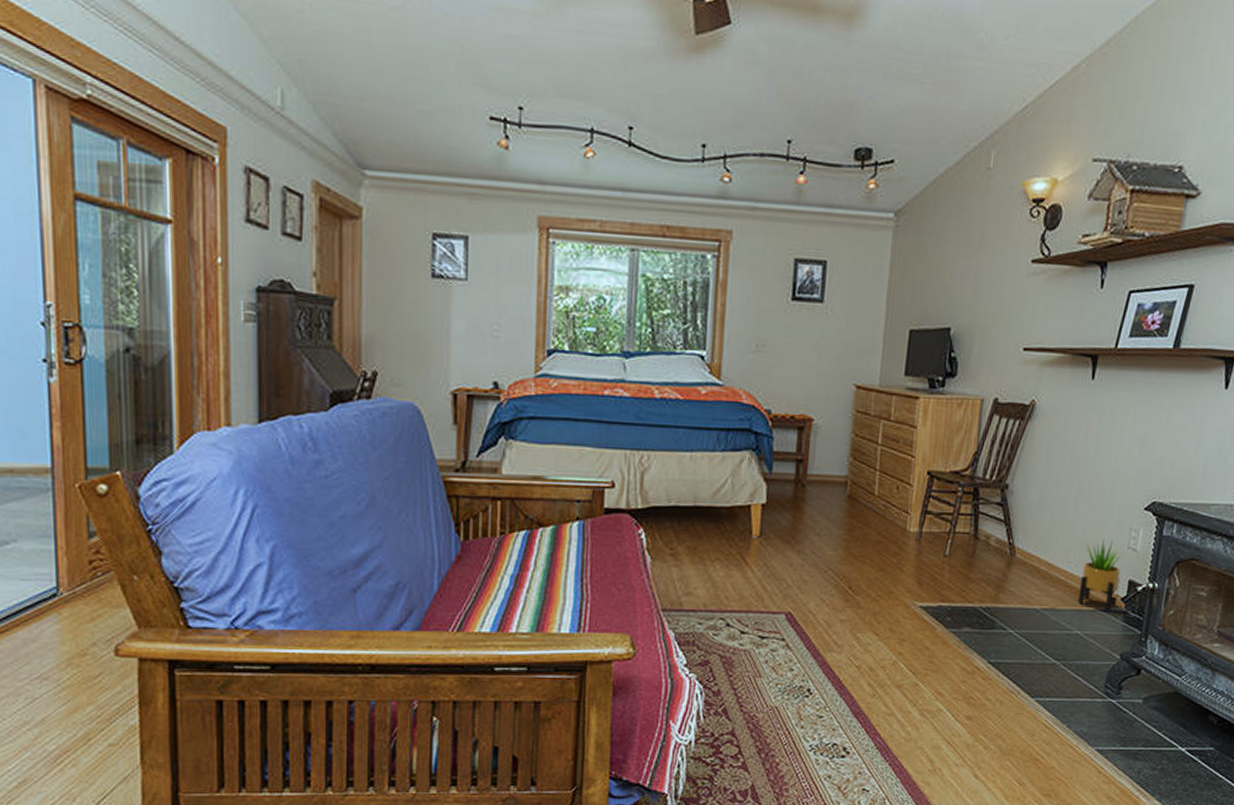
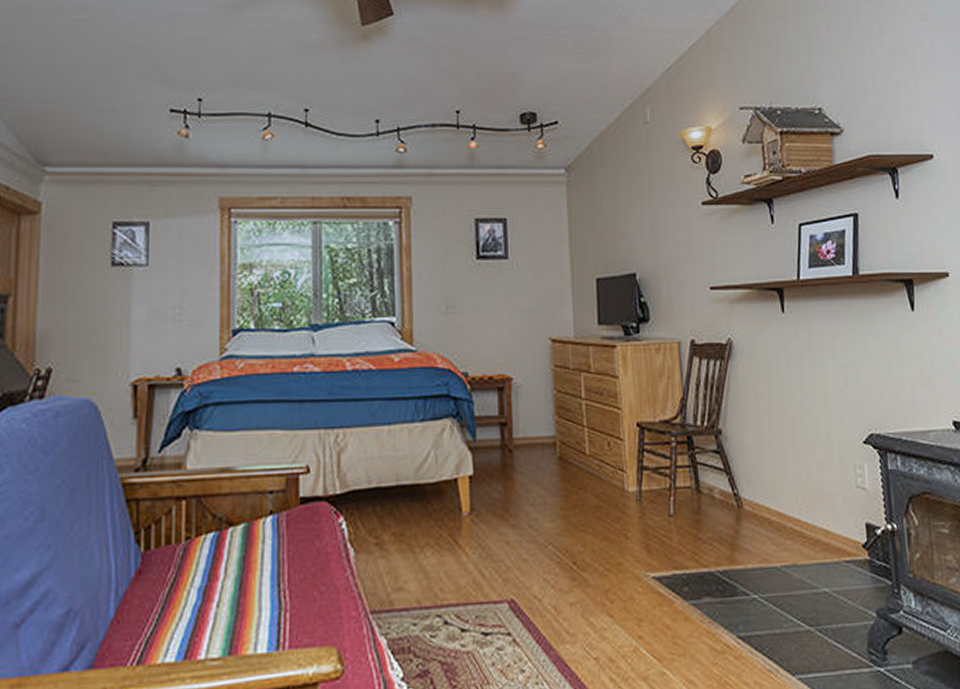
potted plant: present [1077,538,1125,611] -> none [814,479,859,561]

